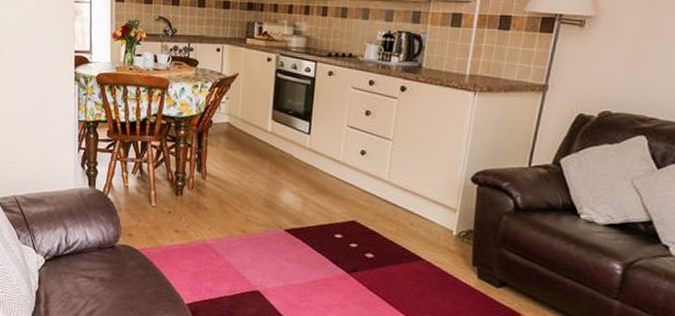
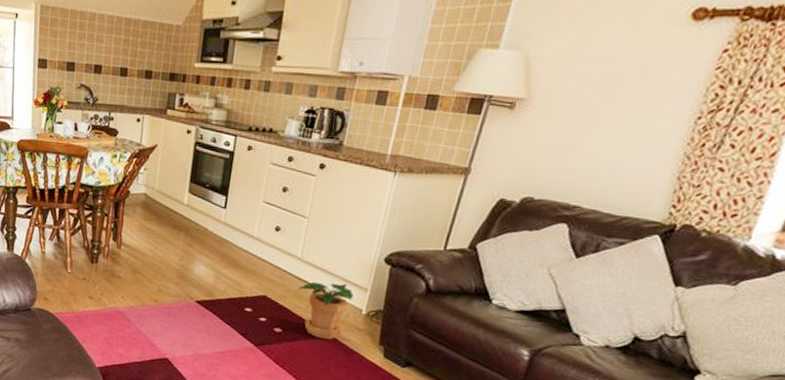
potted plant: none [387,204,443,263] -> present [297,281,354,340]

